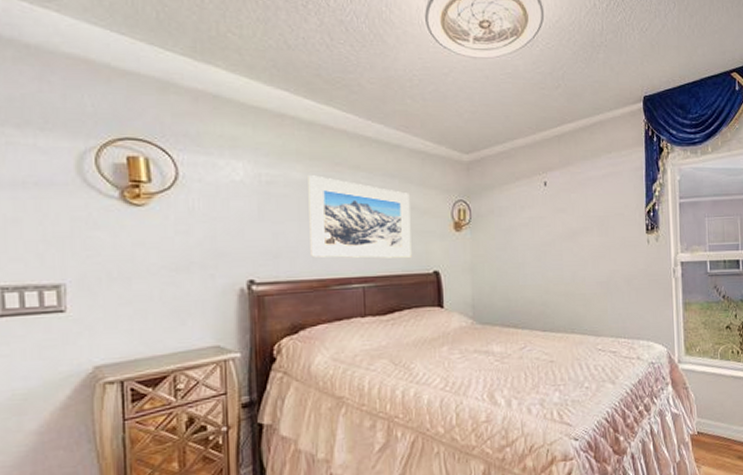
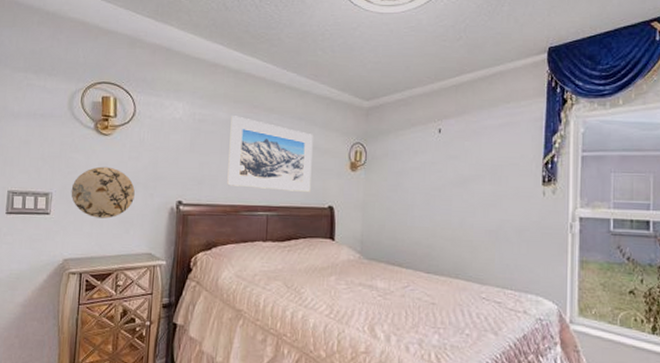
decorative plate: none [94,245,188,311] -> present [71,166,135,219]

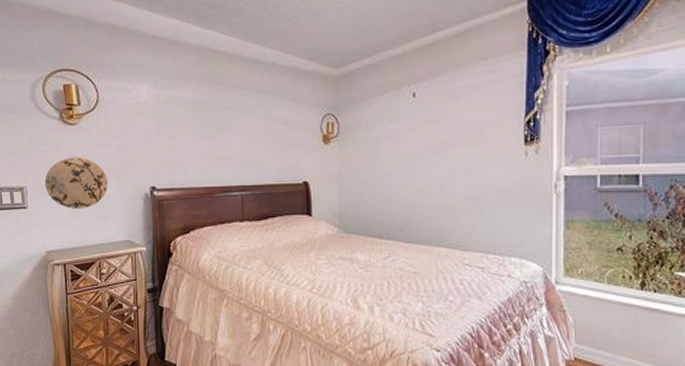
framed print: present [227,116,313,192] -> none [196,95,284,169]

